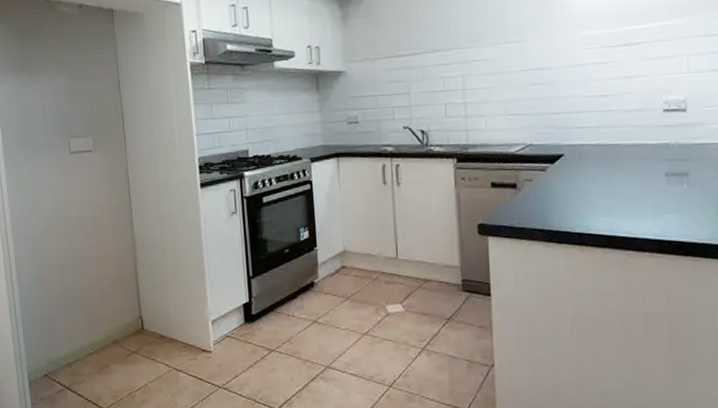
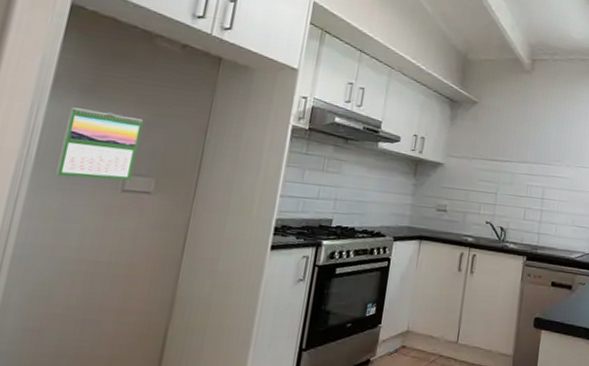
calendar: none [13,84,74,148] -> present [56,107,144,181]

